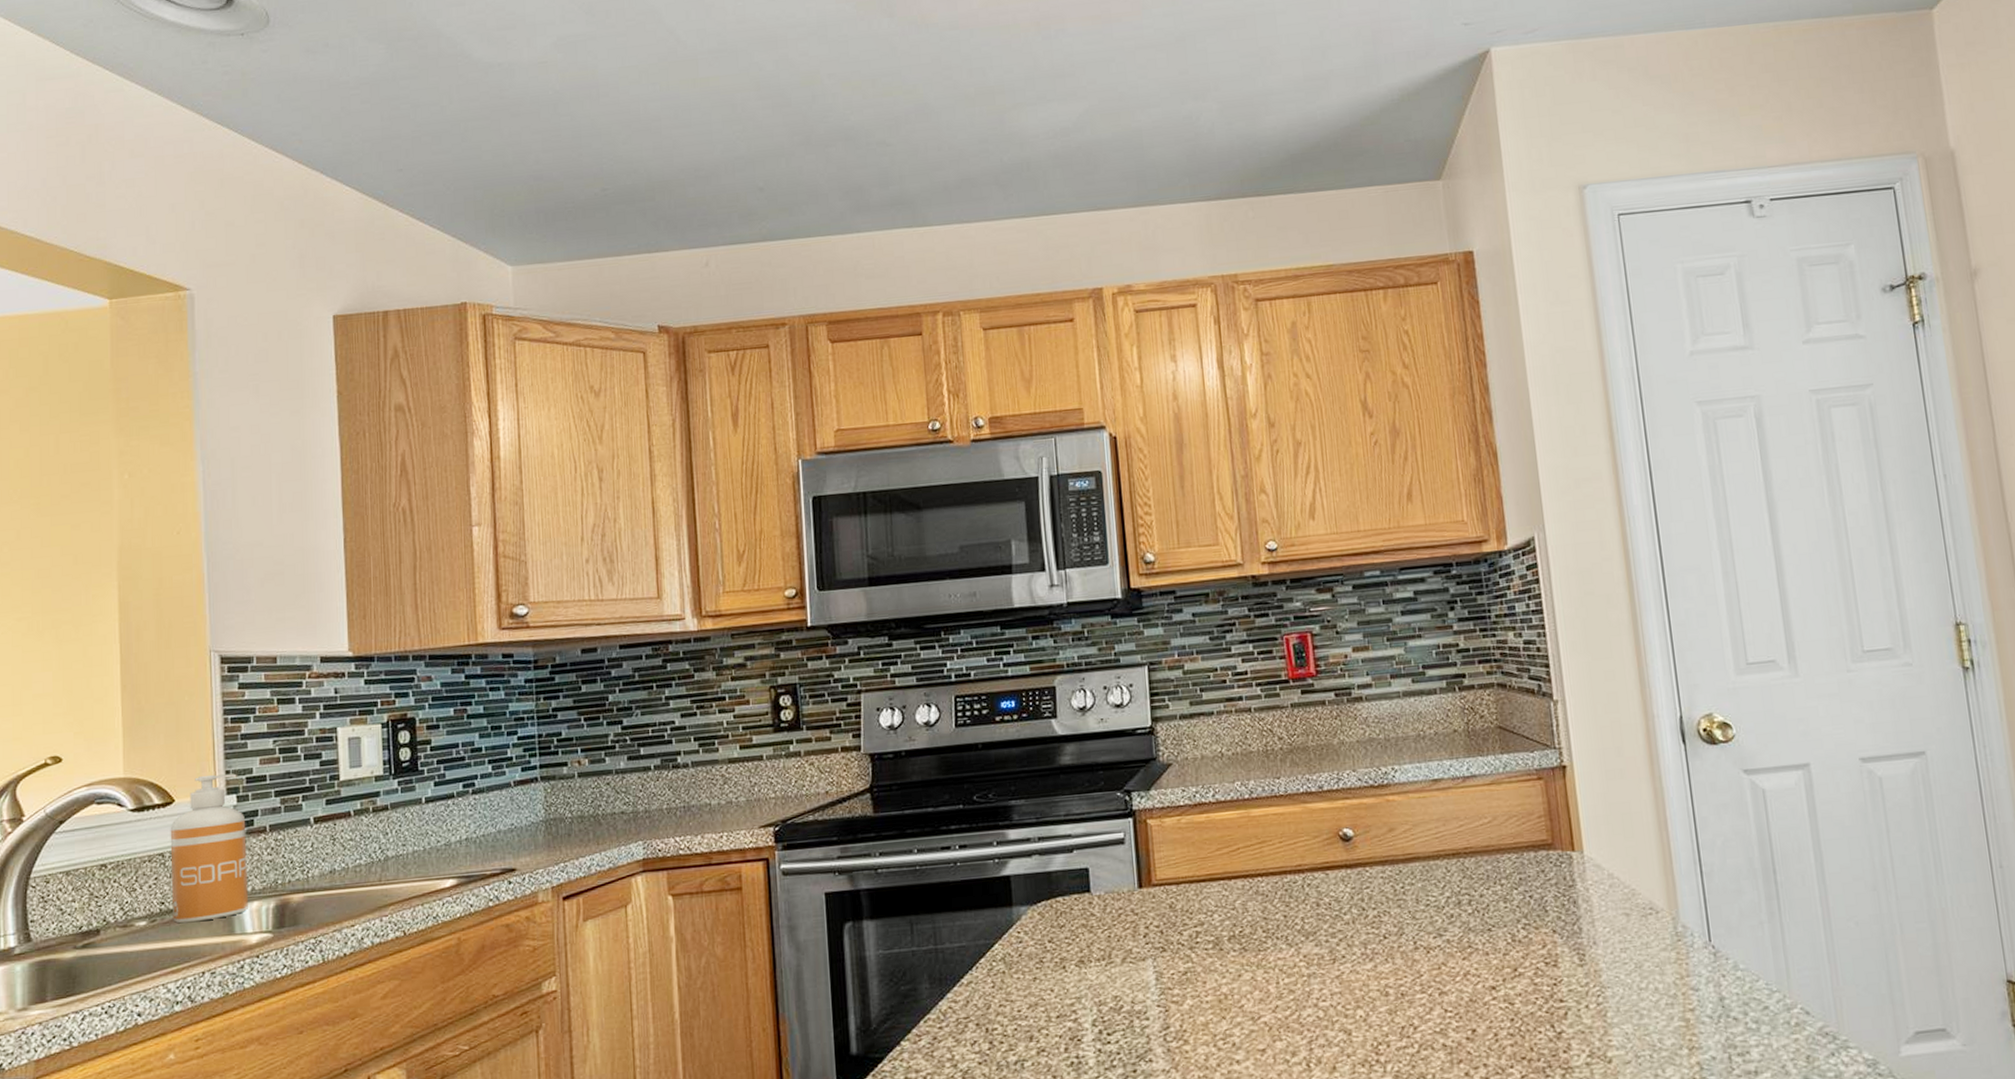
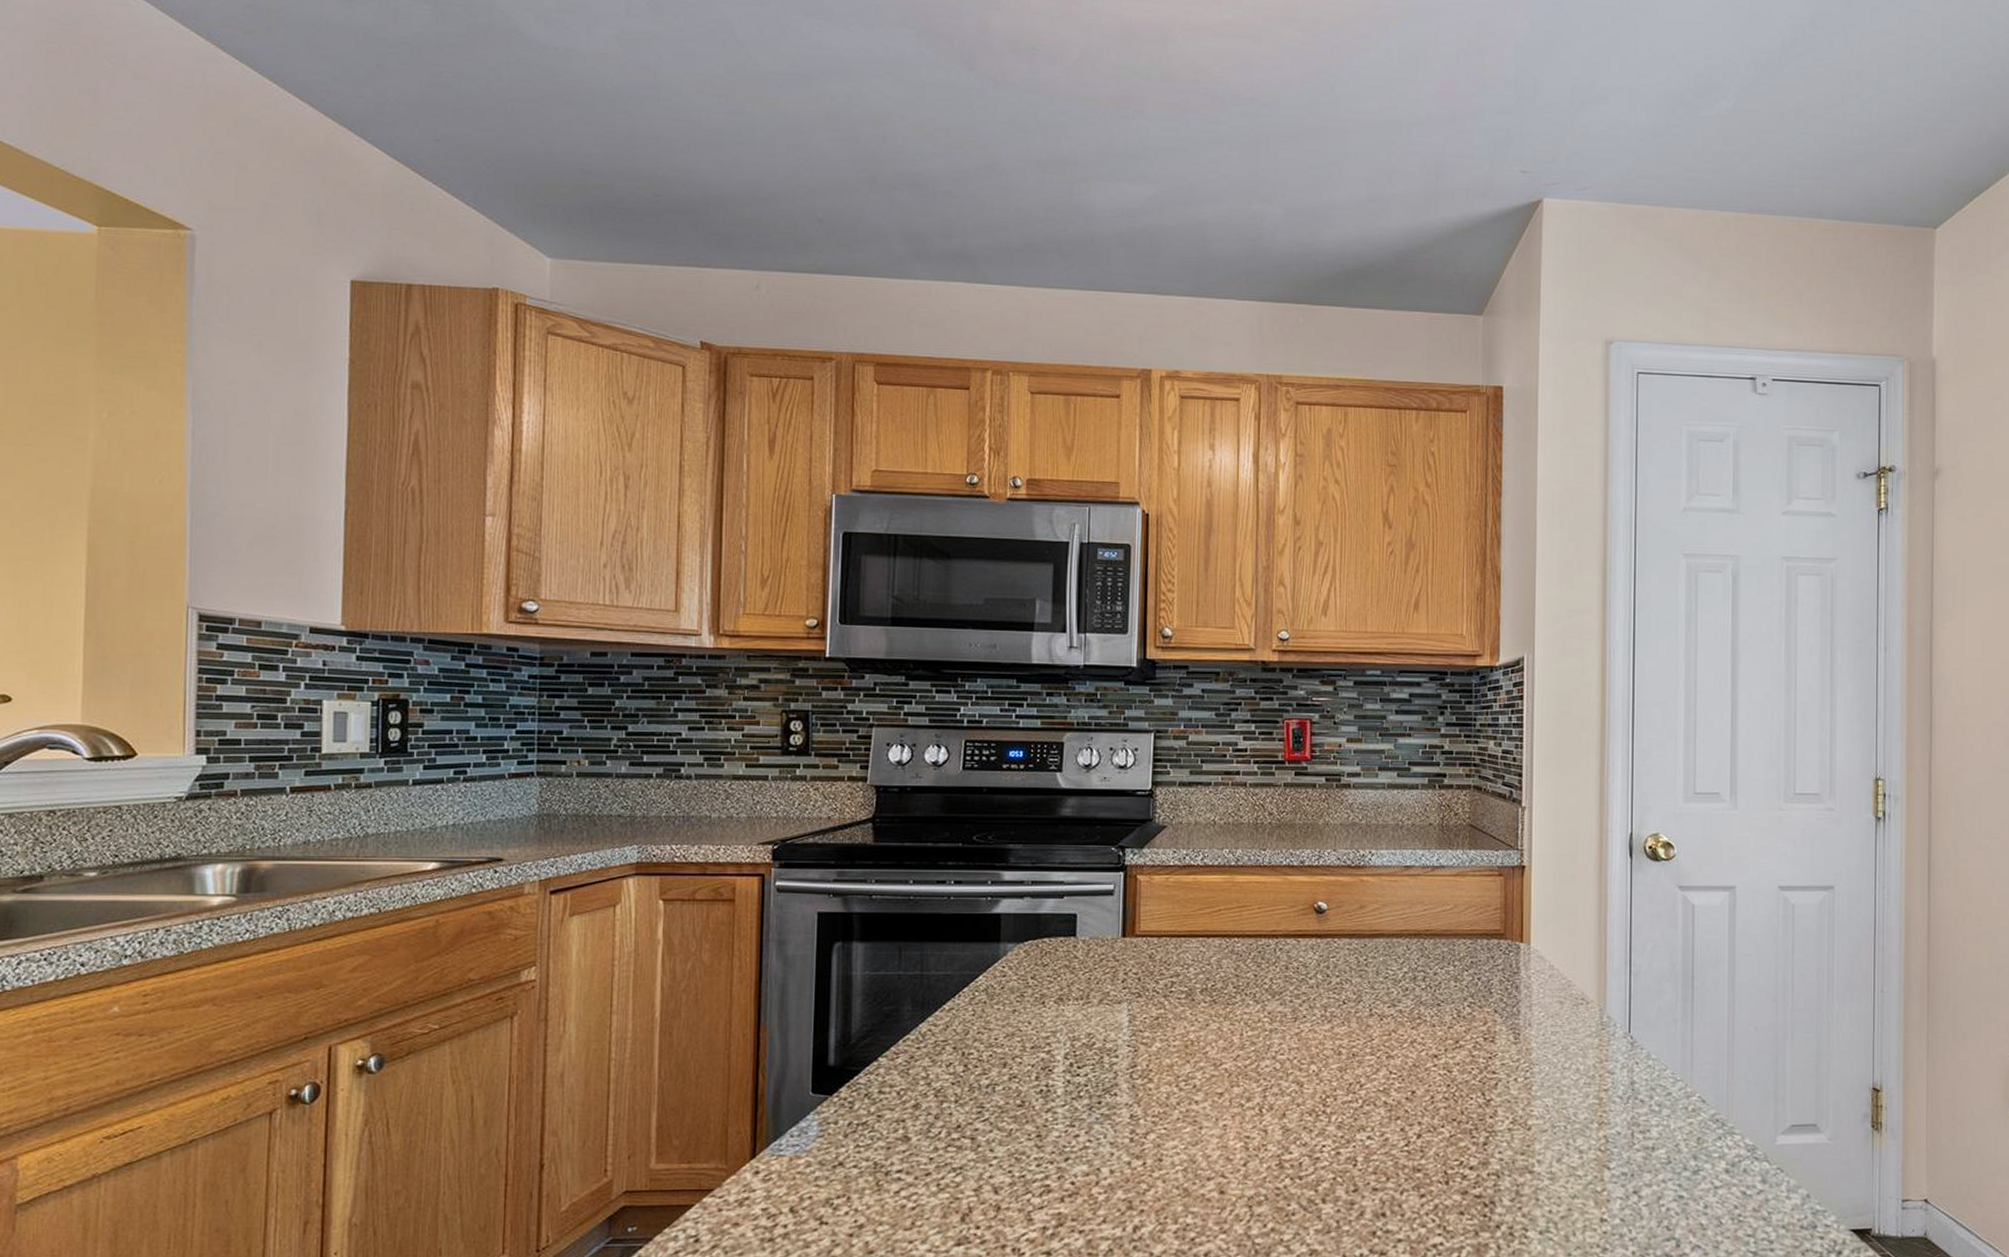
soap dispenser: present [170,773,248,924] -> none [127,732,215,878]

